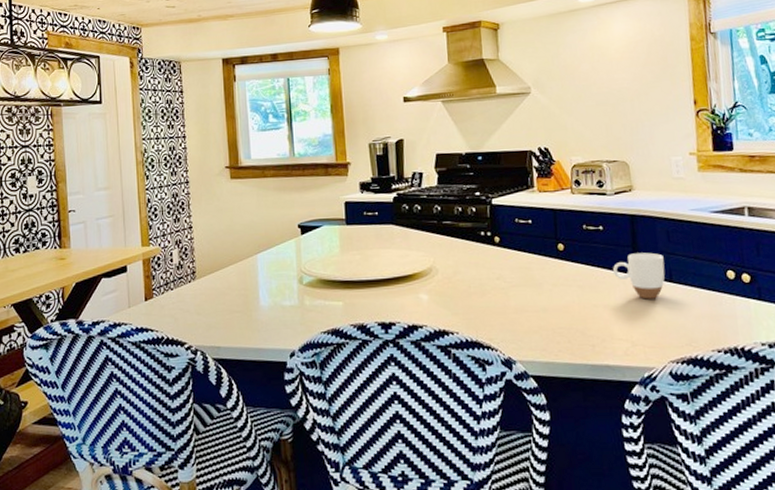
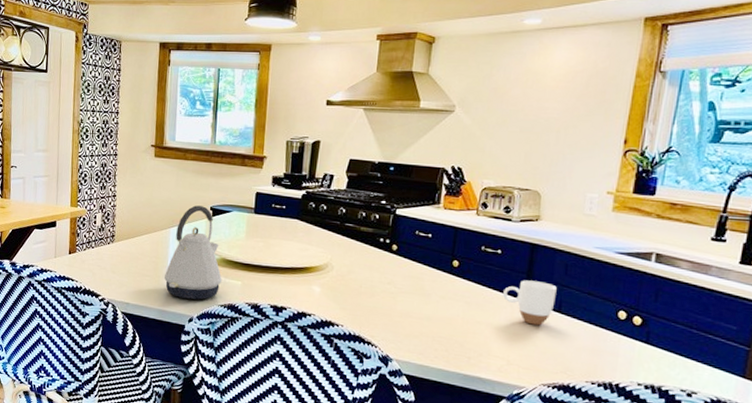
kettle: none [257,225,321,331] -> present [164,205,222,300]

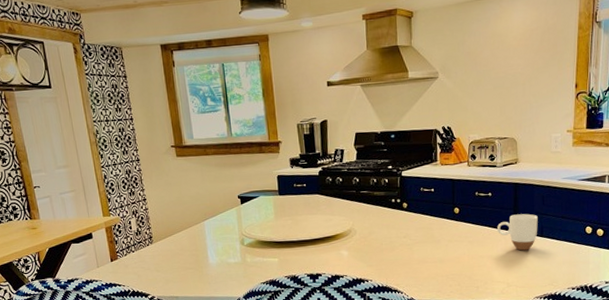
kettle: present [164,205,222,300] -> none [207,196,260,283]

